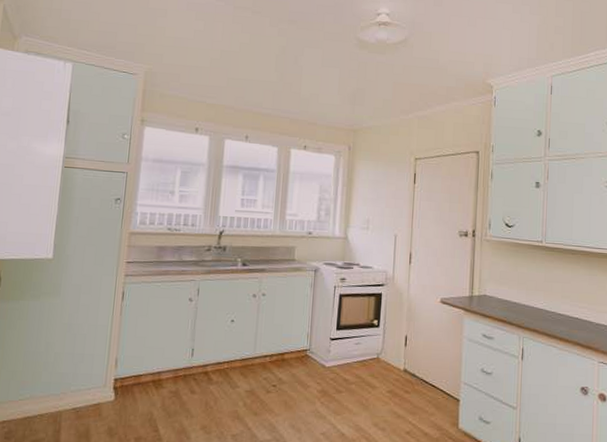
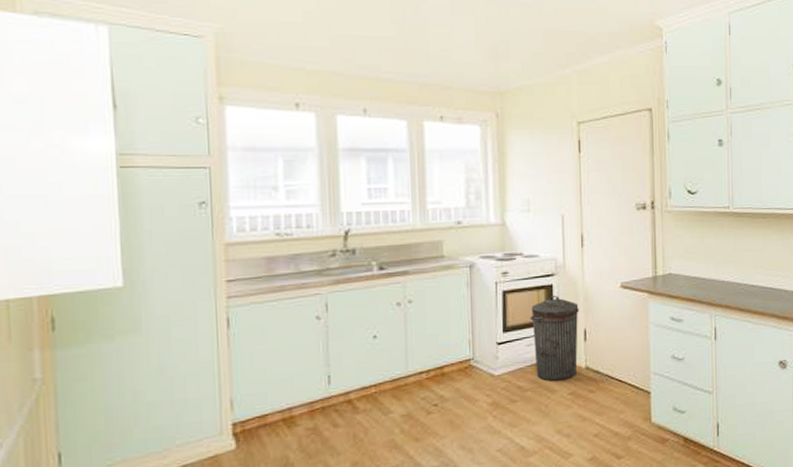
trash can: none [360,302,403,379] -> present [530,295,579,381]

